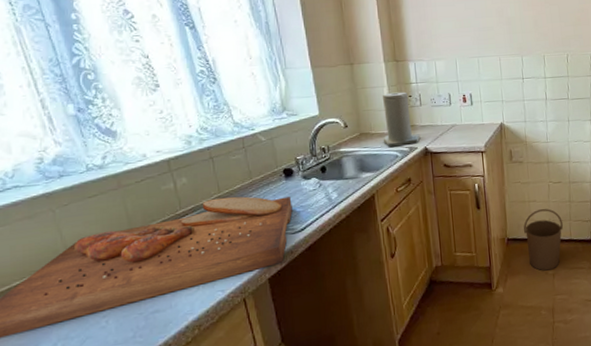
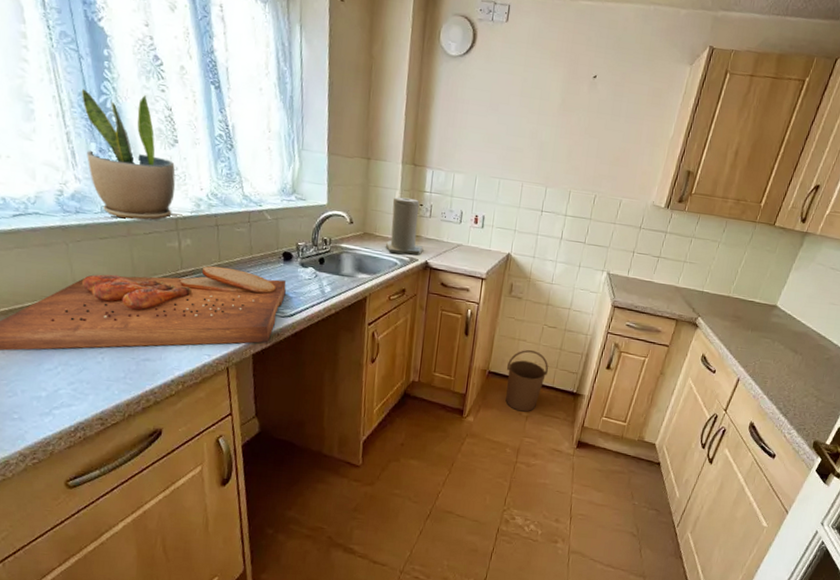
potted plant: none [51,48,163,173] -> present [81,88,176,221]

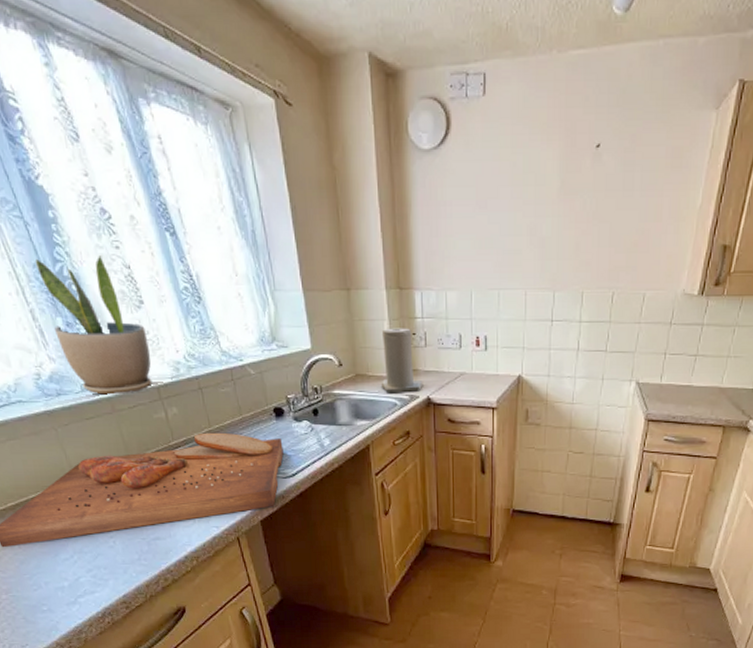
bucket: present [505,349,549,412] -> none [532,480,580,549]

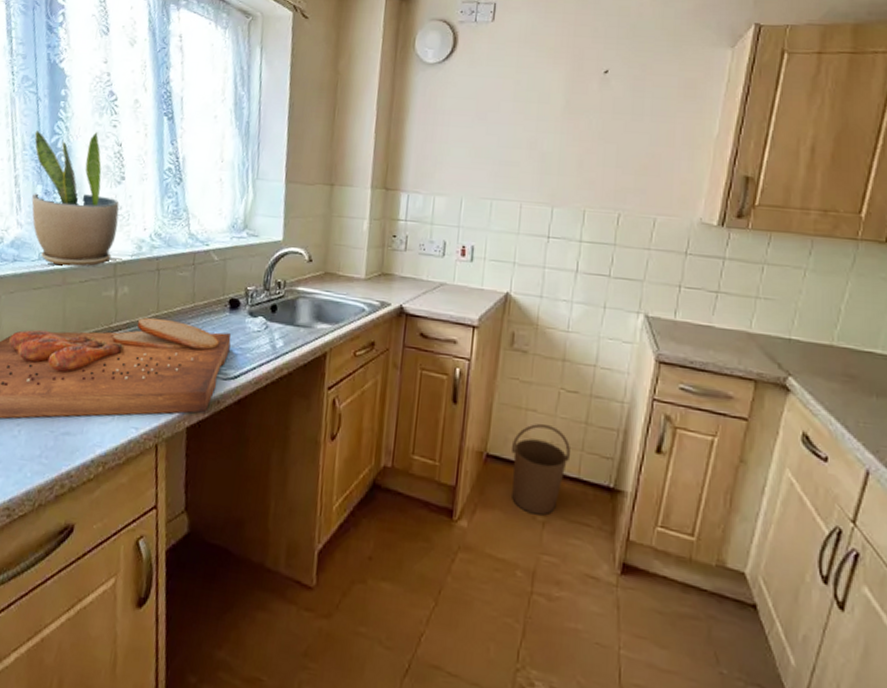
paper towel: present [380,328,423,393] -> none [350,227,398,299]
bucket: none [532,480,580,549] -> present [511,423,572,516]

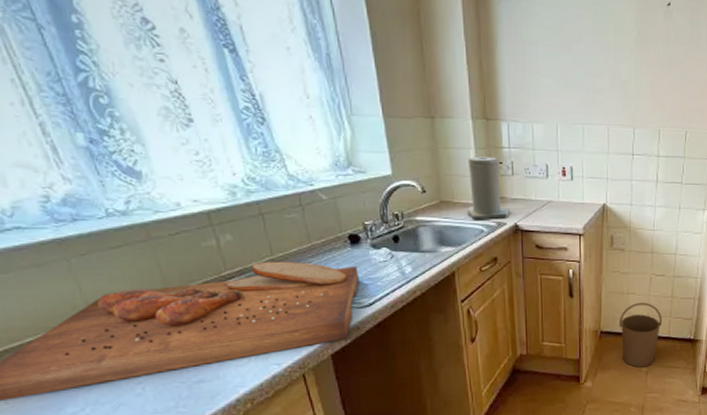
potted plant: present [31,129,120,268] -> none [49,65,201,220]
paper towel: none [350,227,398,299] -> present [466,156,511,220]

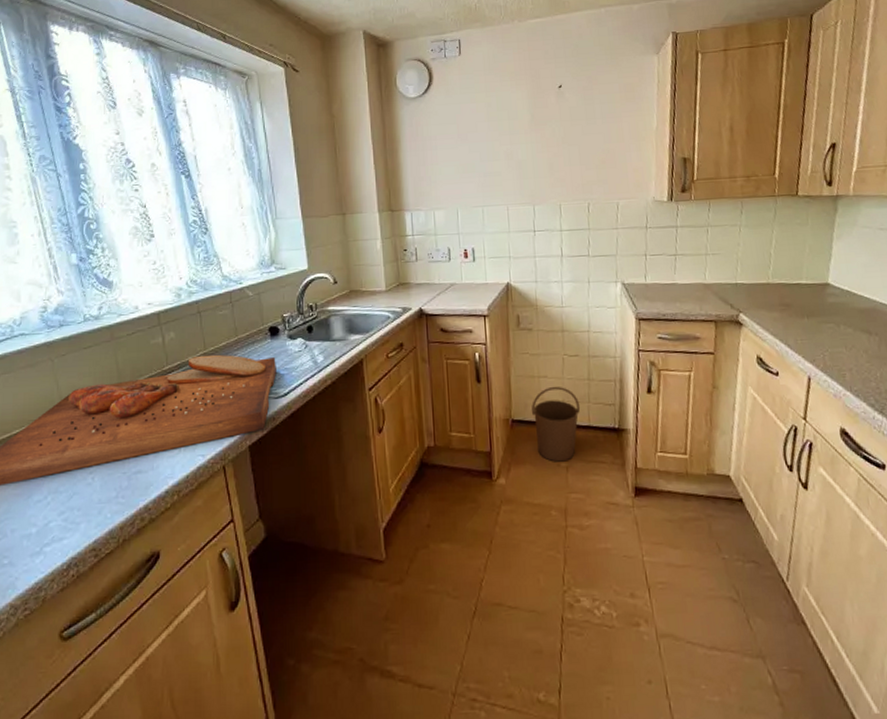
paper towel: present [466,156,511,220] -> none [374,245,415,307]

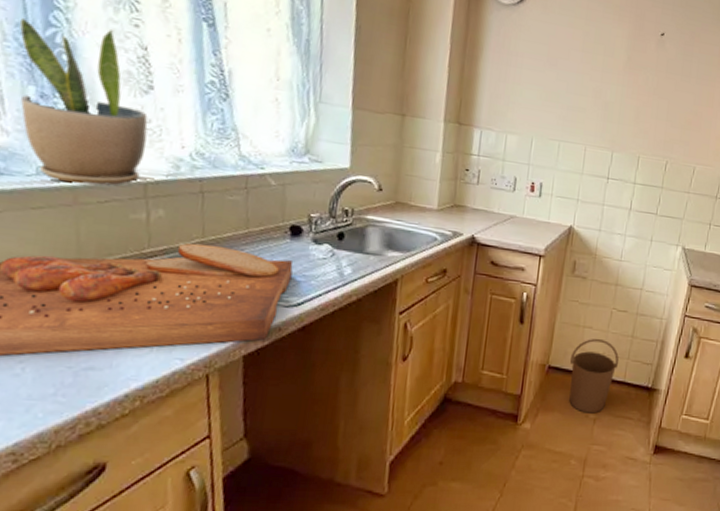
potted plant: none [60,198,155,324] -> present [19,17,148,186]

